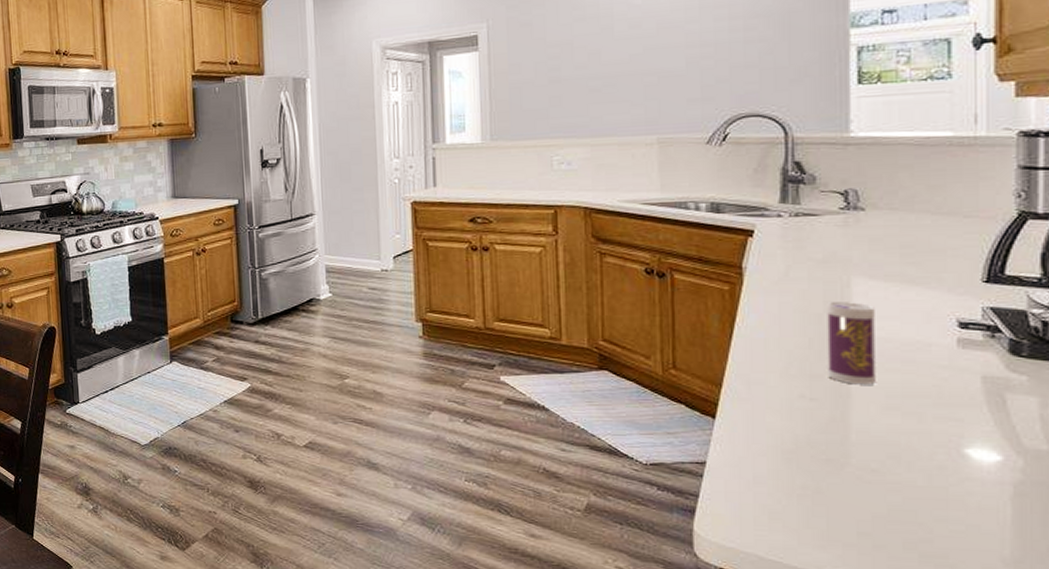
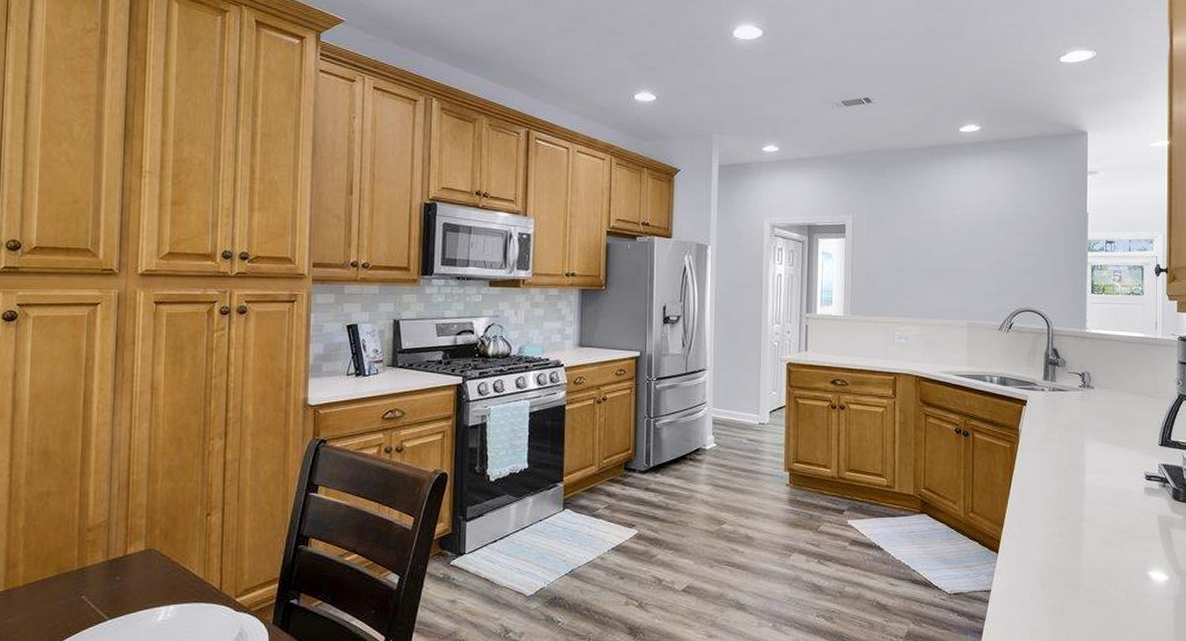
beverage can: present [827,301,876,385] -> none [1070,457,1098,524]

